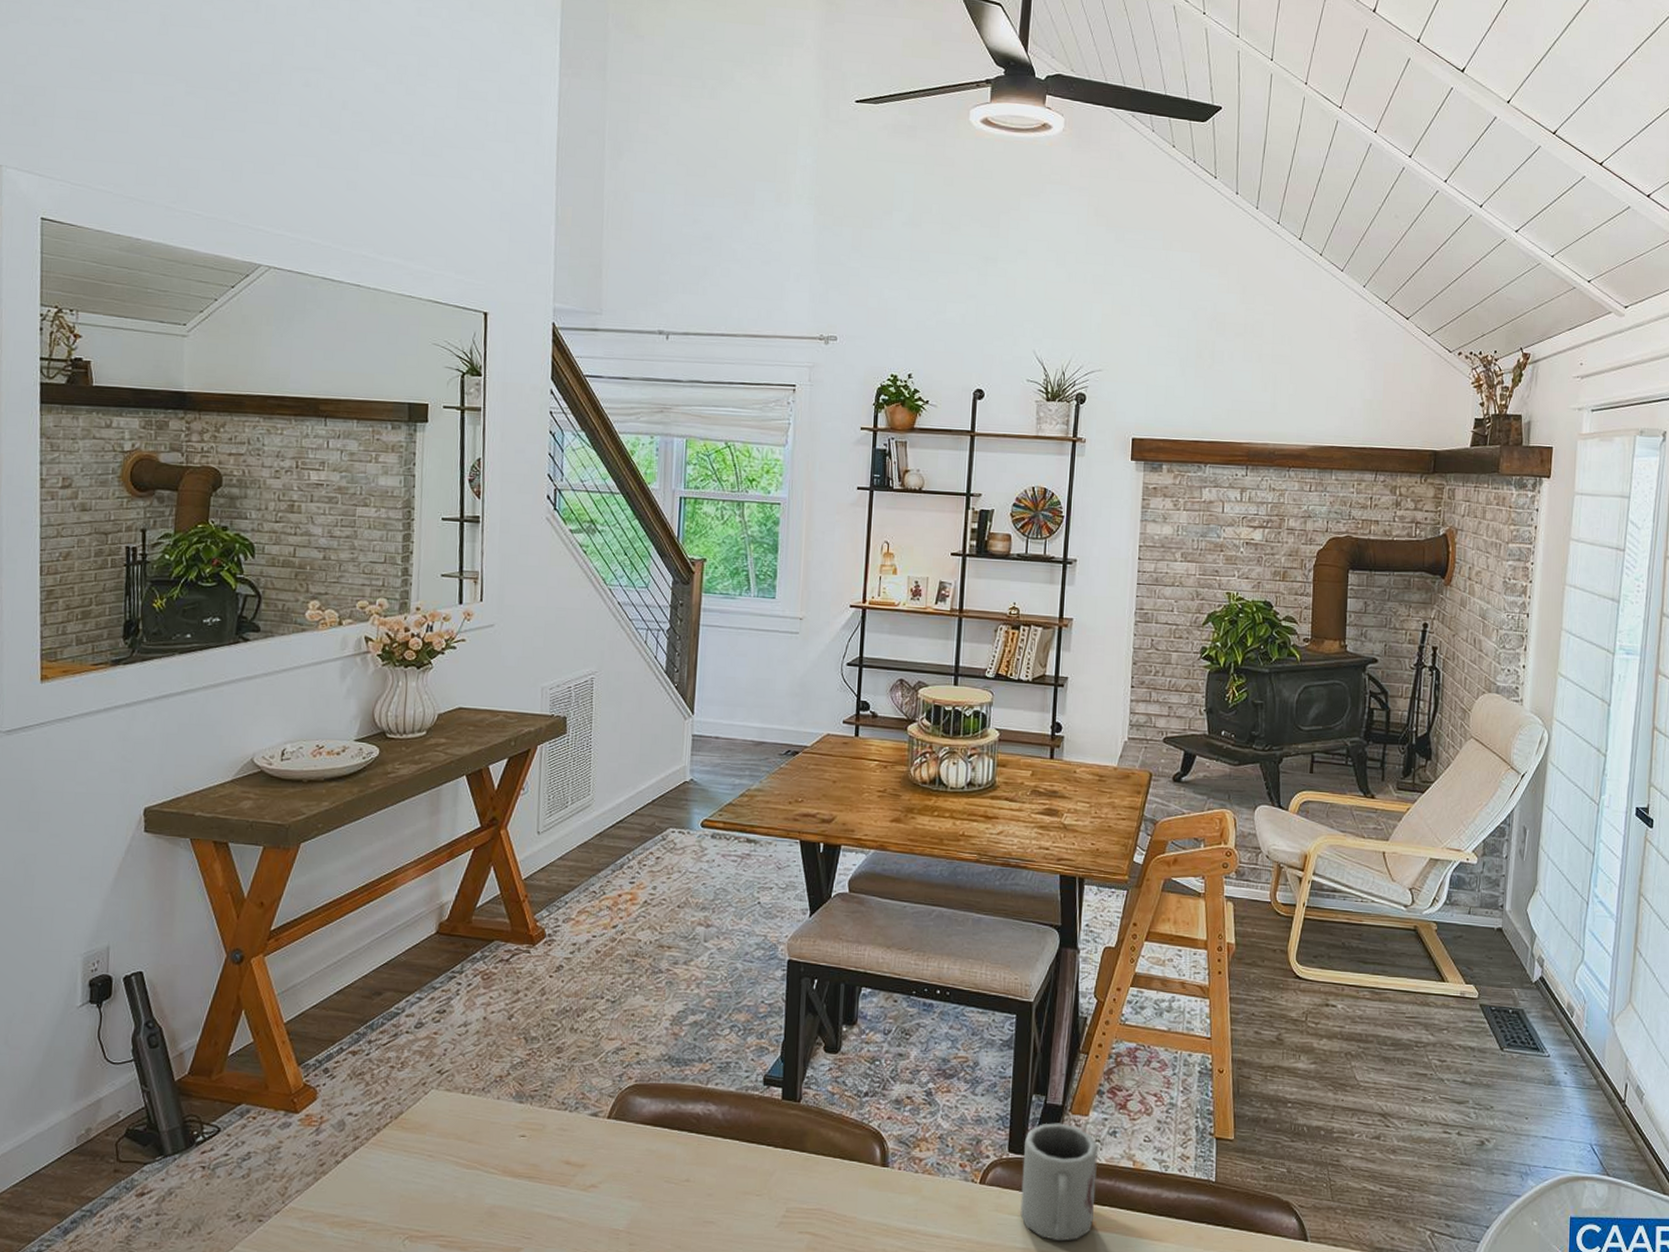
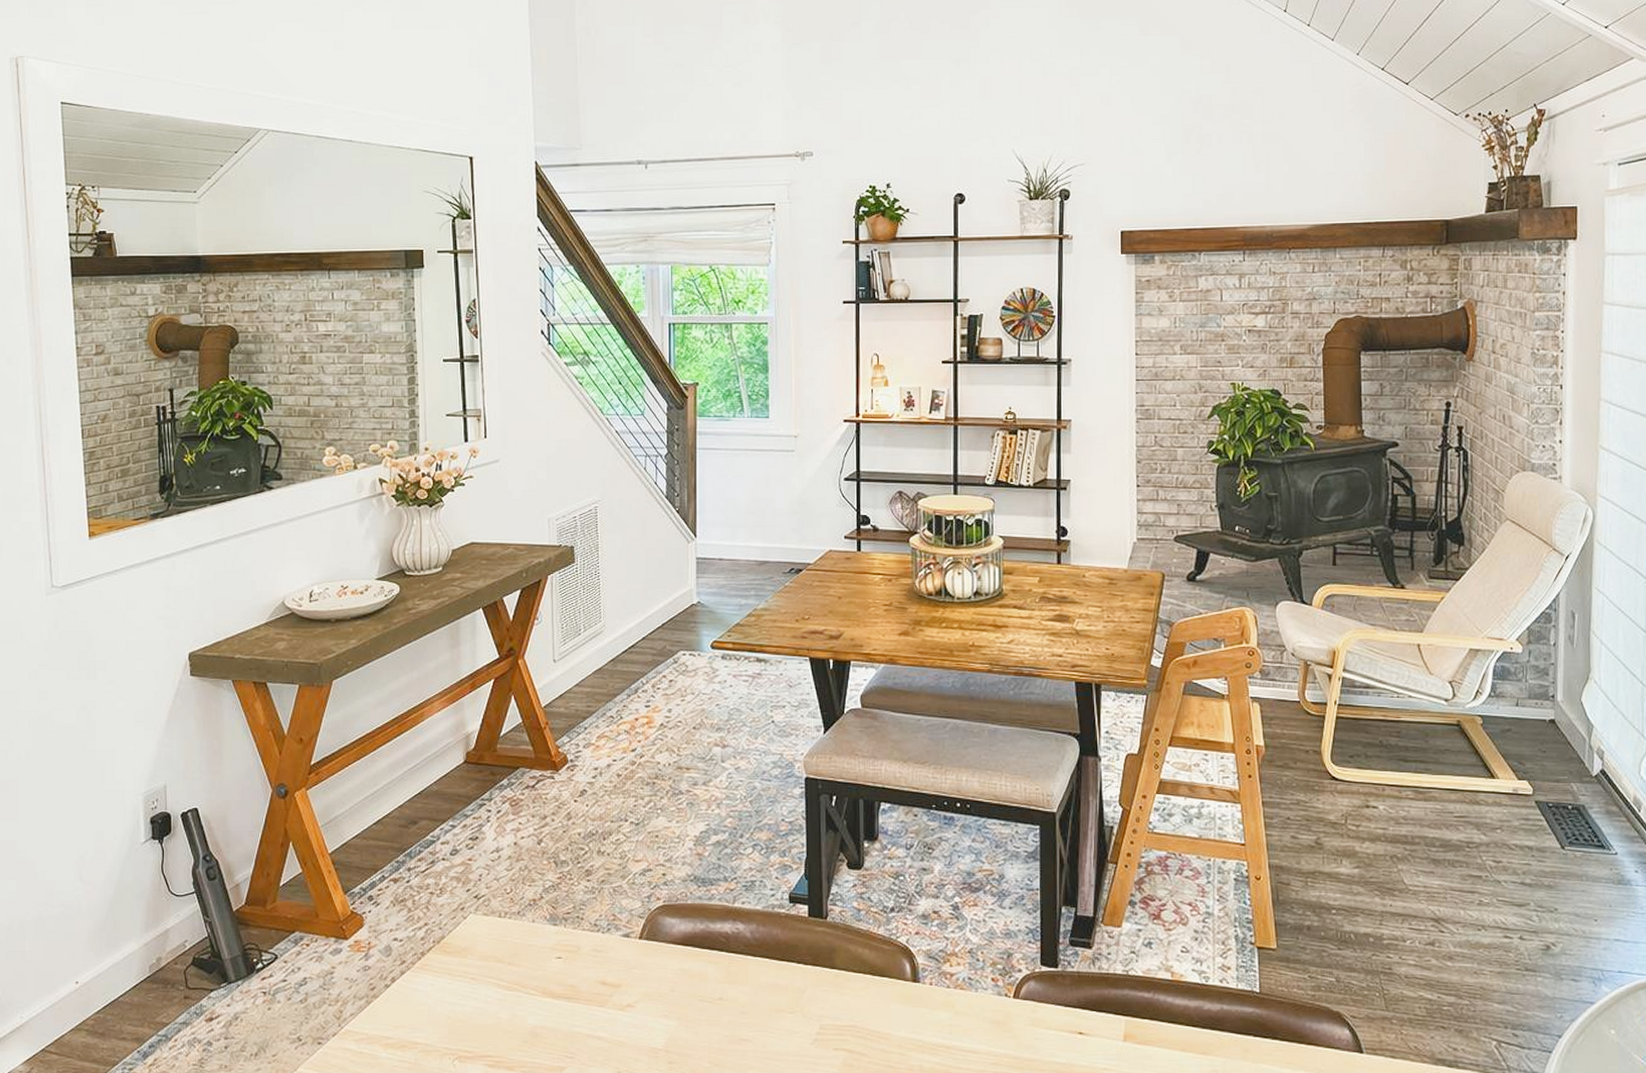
cup: present [1020,1123,1099,1241] -> none [1056,935,1135,1056]

